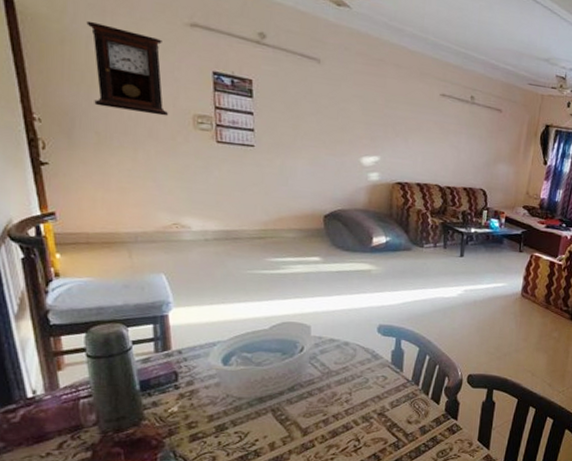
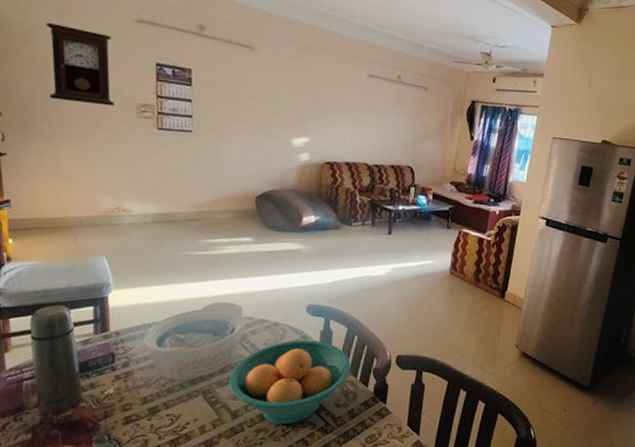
fruit bowl: none [299,359,423,440] -> present [229,340,351,424]

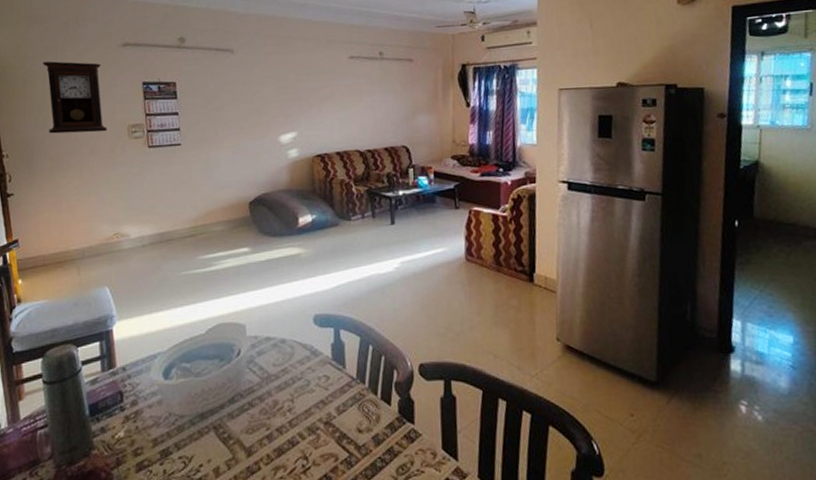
fruit bowl: present [229,340,351,424] -> none [240,355,370,459]

